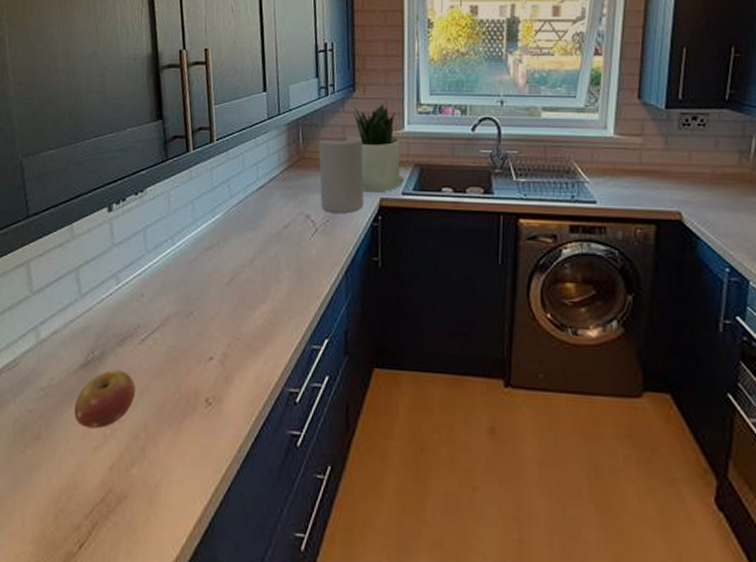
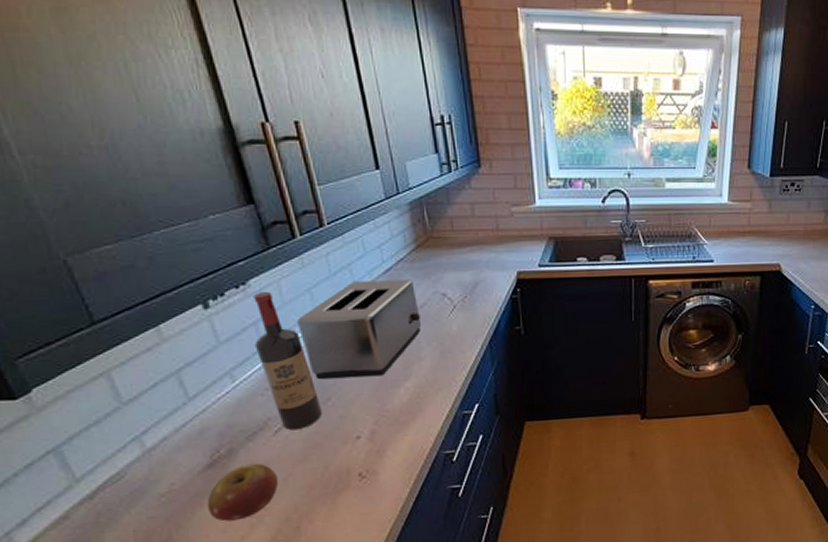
wine bottle: none [140,200,185,341] -> present [254,292,323,431]
toaster: none [177,196,285,295] -> present [296,279,422,380]
paper towel holder: present [318,134,364,214] -> none [447,211,501,290]
planter: present [353,104,405,193] -> none [480,179,541,267]

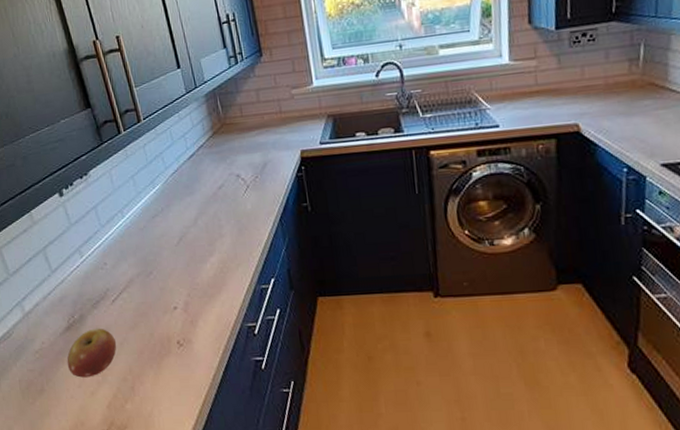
wine bottle: present [254,292,323,431] -> none [93,180,147,300]
toaster: present [296,279,422,380] -> none [124,163,221,256]

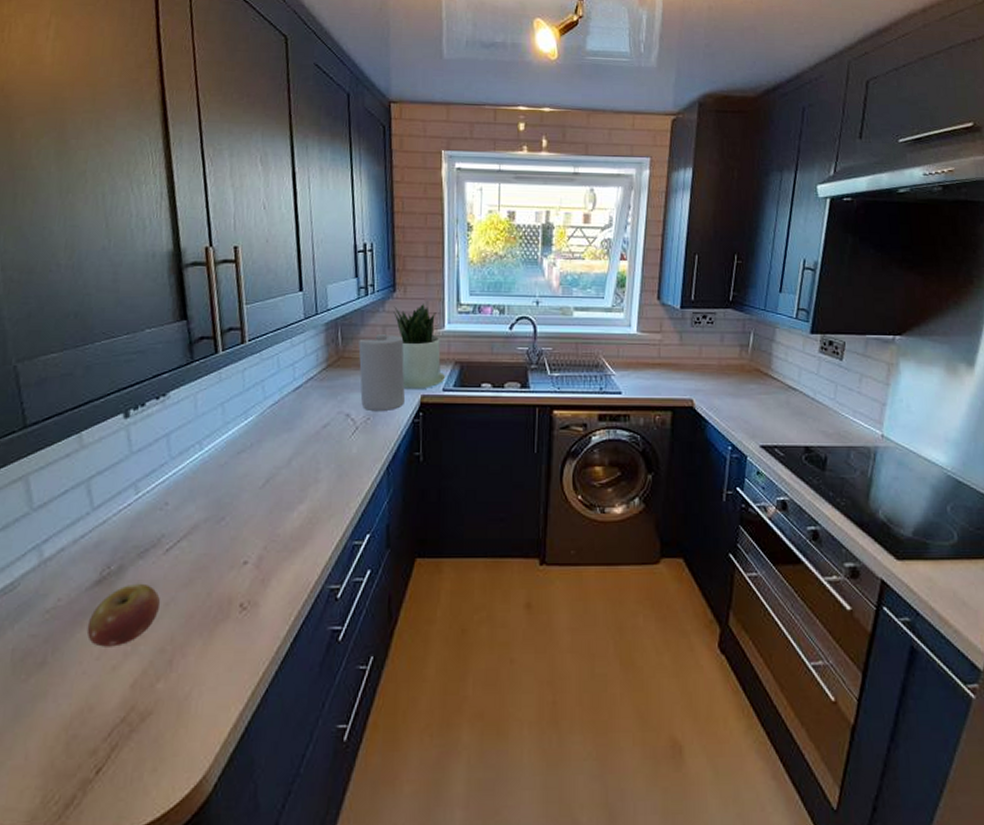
paper towel holder: none [237,96,286,170] -> present [358,333,405,412]
planter: none [263,64,321,147] -> present [393,304,446,390]

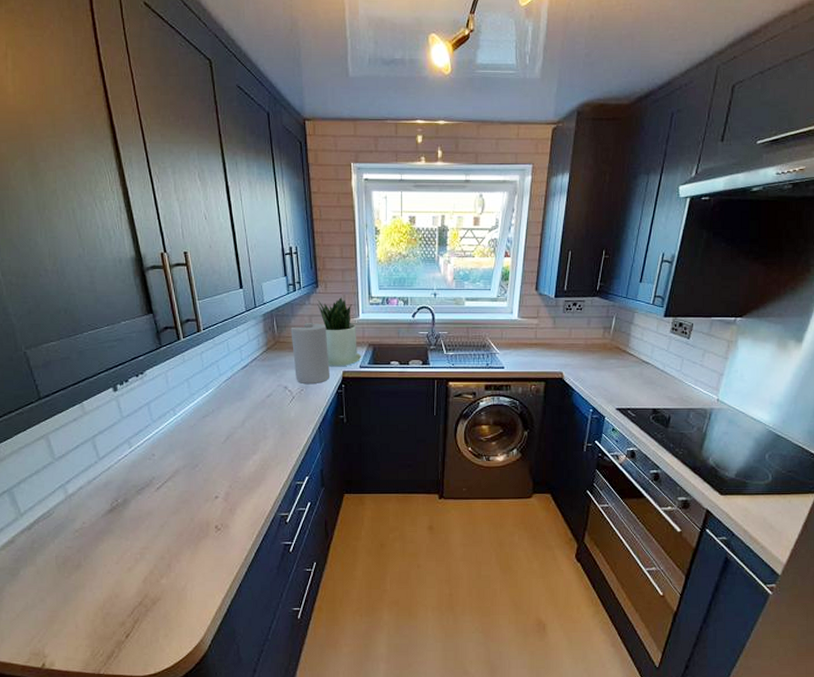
fruit: present [86,583,161,647] -> none [106,511,158,555]

